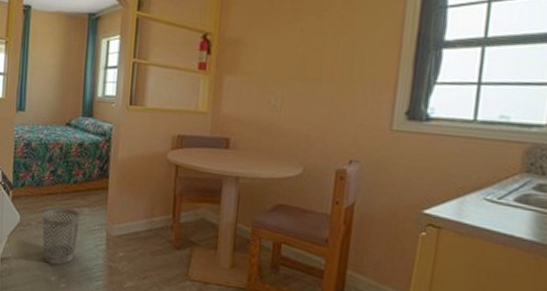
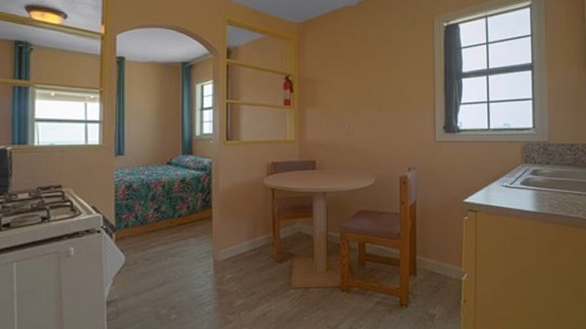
wastebasket: present [42,207,80,265] -> none [149,241,187,298]

